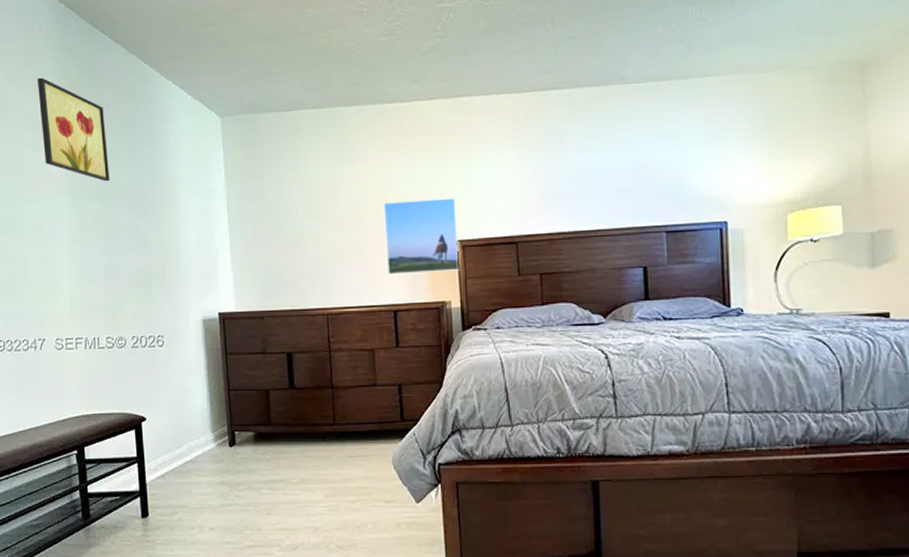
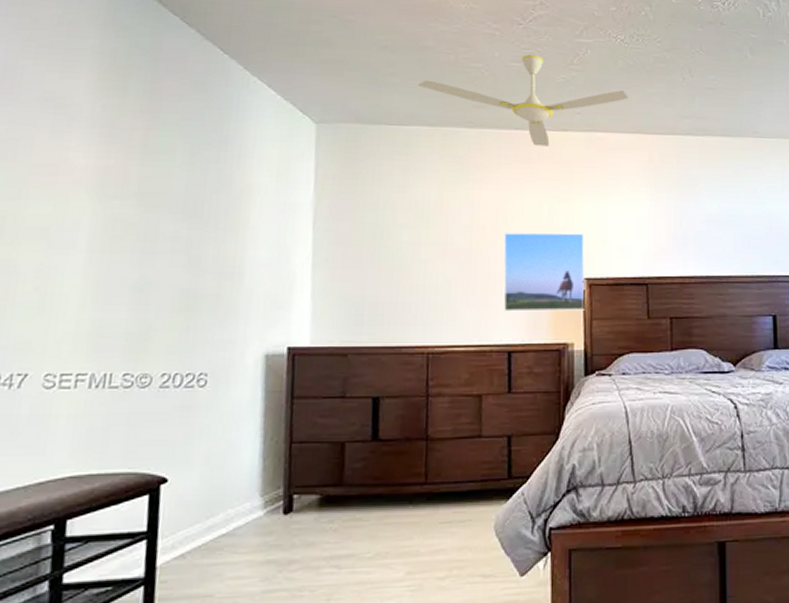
wall art: present [37,77,110,182] -> none [65,51,161,183]
ceiling fan: none [299,27,492,117] -> present [417,54,629,146]

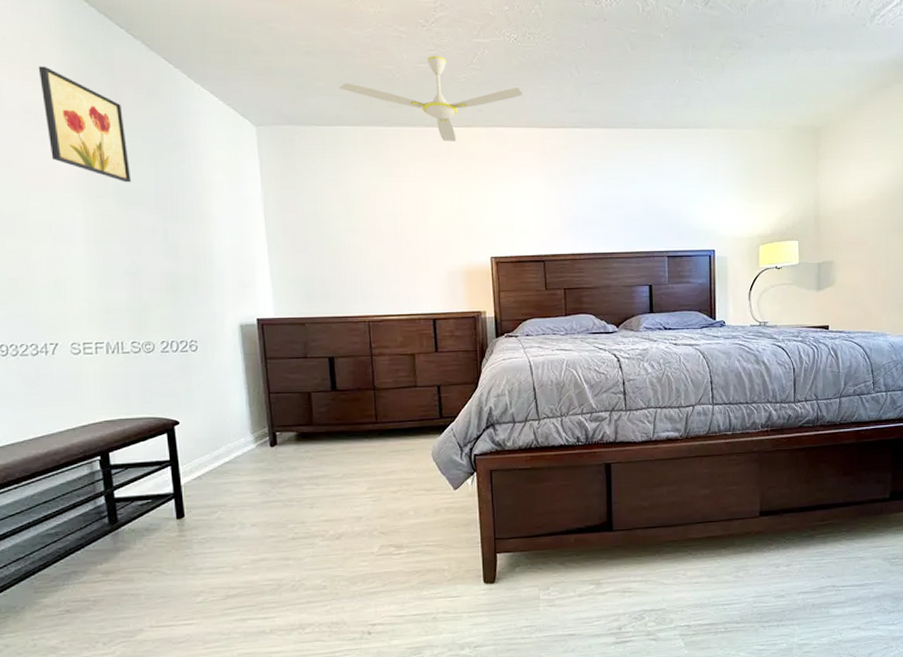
wall art: none [65,51,161,183] -> present [38,66,132,183]
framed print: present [503,232,586,312] -> none [423,218,493,286]

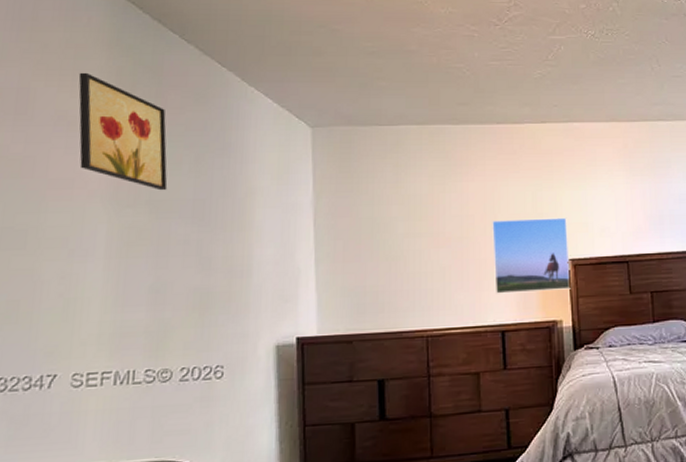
ceiling fan: present [338,56,523,141] -> none [404,53,602,138]
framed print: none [423,218,493,286] -> present [492,217,571,294]

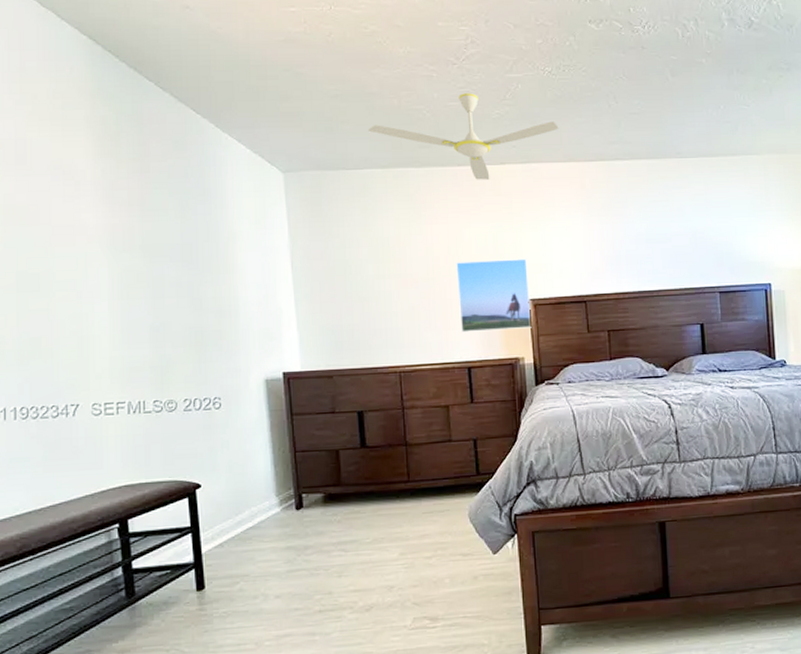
wall art: present [78,72,168,191] -> none [68,122,157,236]
ceiling fan: none [404,53,602,138] -> present [368,93,559,180]

